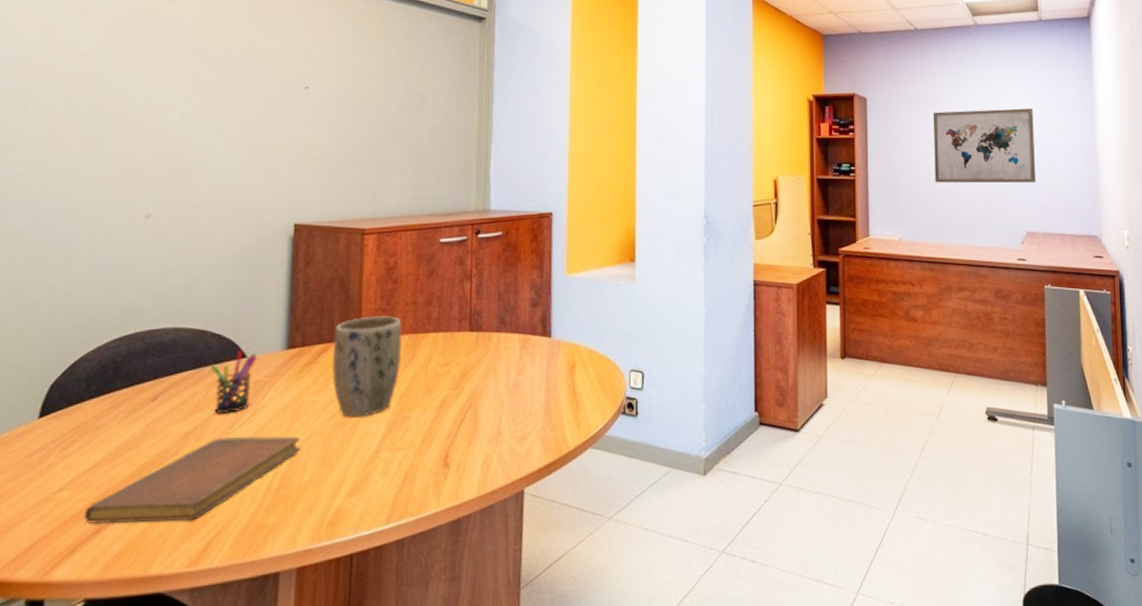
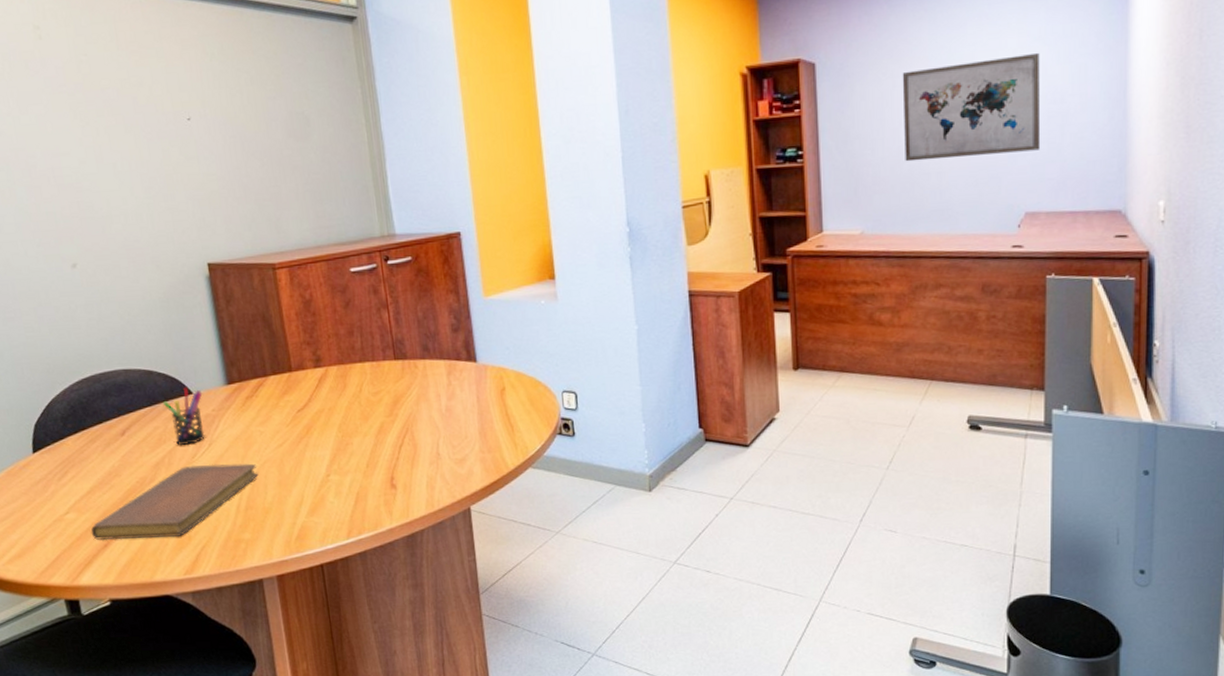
plant pot: present [332,316,403,418] -> none [266,348,335,445]

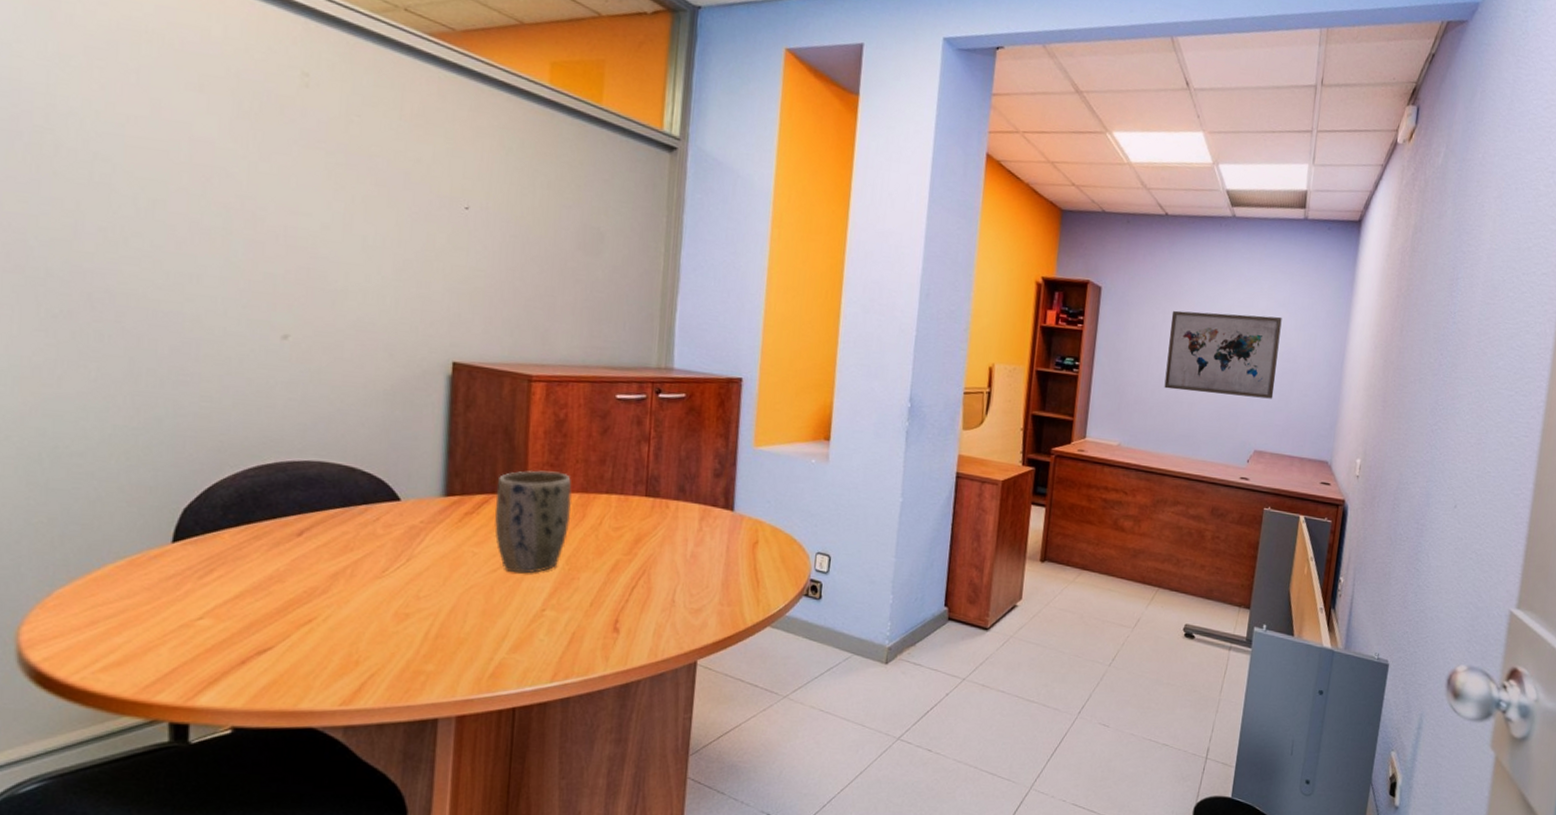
notebook: present [90,463,259,541] -> none [227,580,460,660]
pen holder: present [162,387,205,445] -> none [359,492,413,557]
plant pot: none [266,348,335,445] -> present [494,470,572,574]

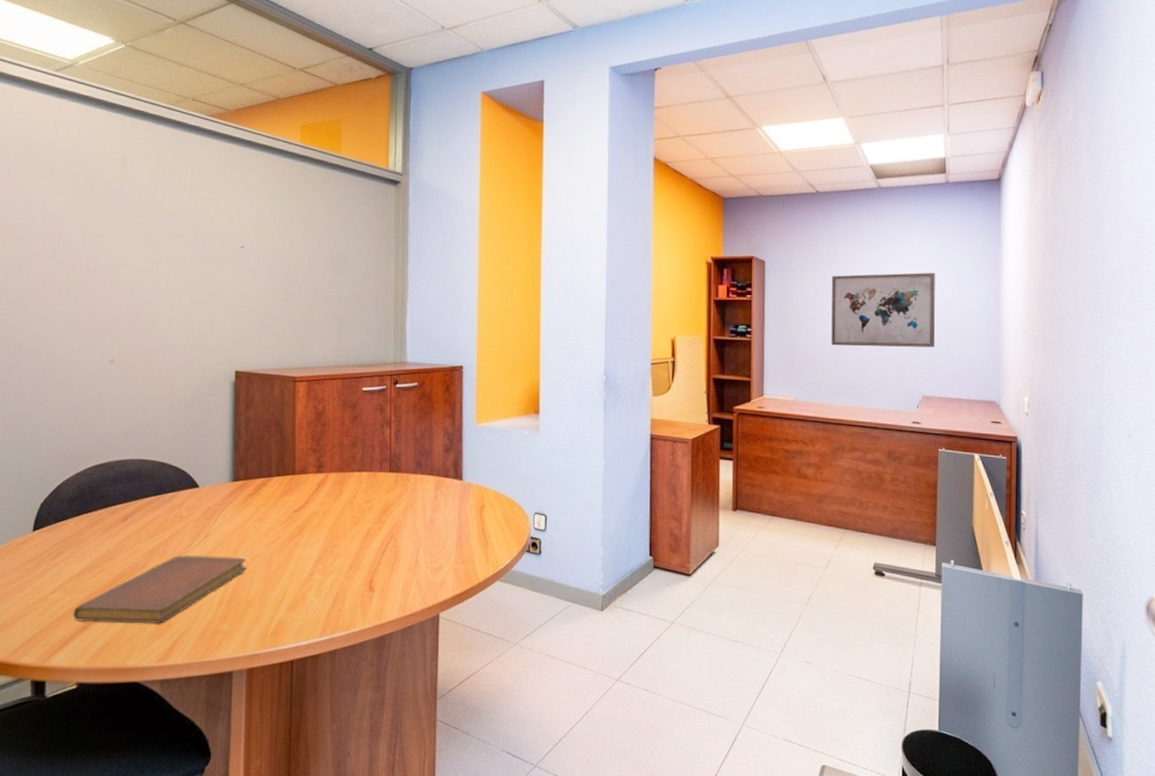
notebook: none [227,580,460,660] -> present [72,554,247,623]
plant pot: present [494,470,572,574] -> none [271,455,332,544]

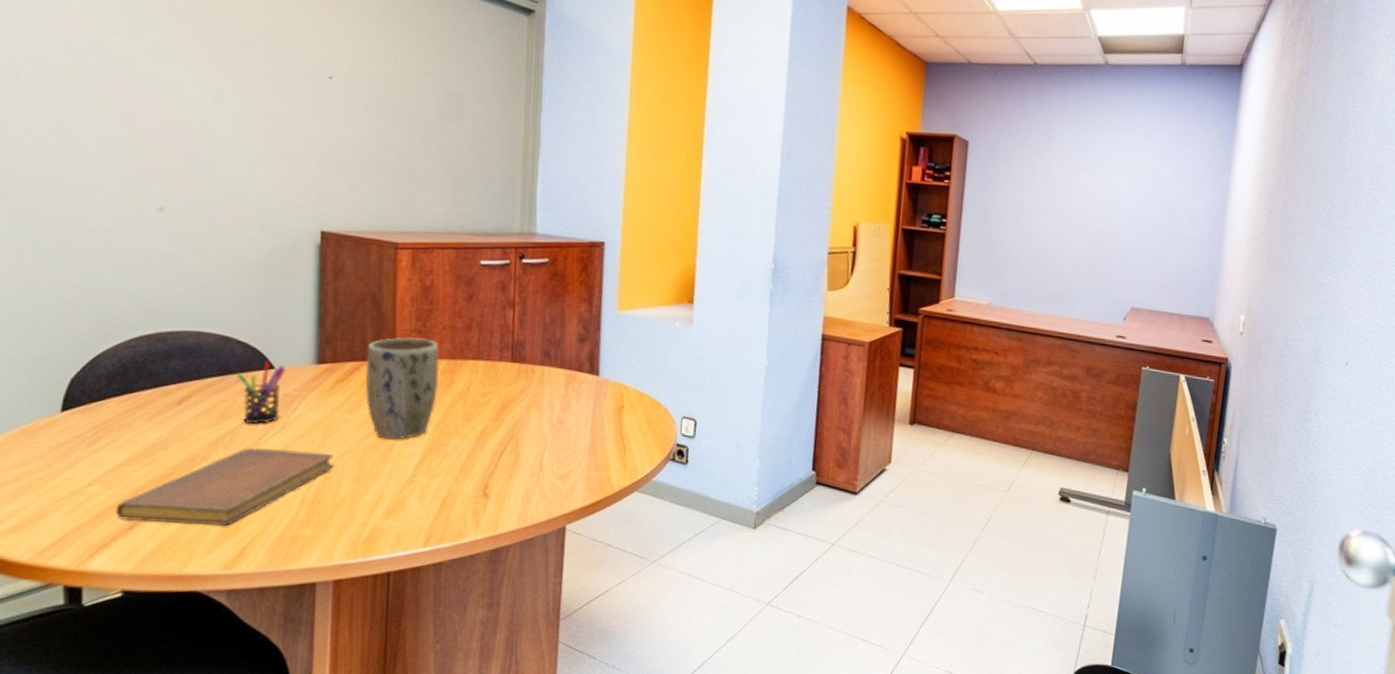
pen holder: none [168,480,208,535] -> present [236,360,286,424]
plant pot: none [271,455,332,544] -> present [365,337,440,440]
wall art: present [831,272,936,348] -> none [1035,163,1159,254]

